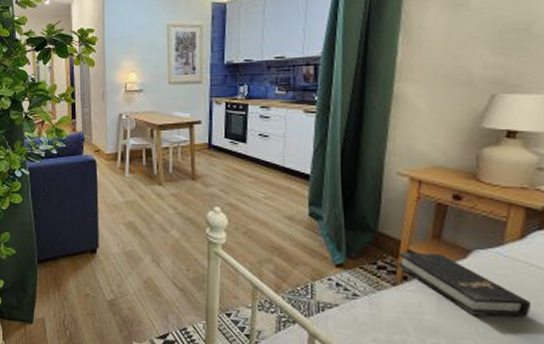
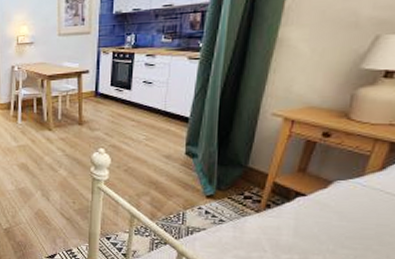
hardback book: present [398,252,532,317] -> none [263,184,381,237]

